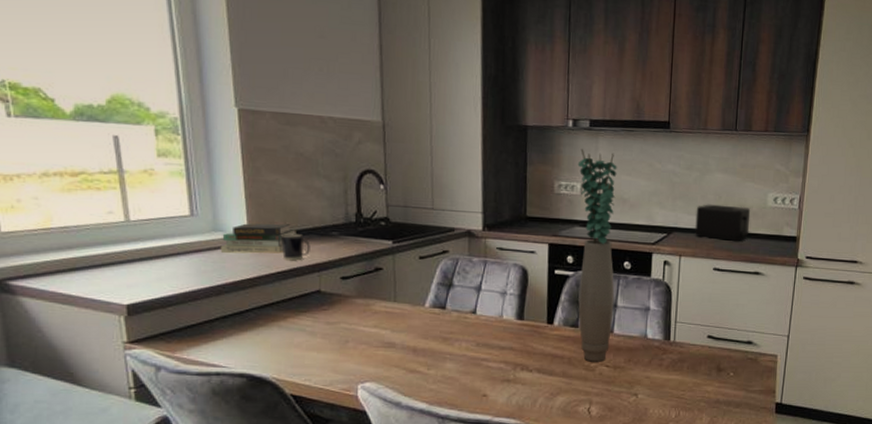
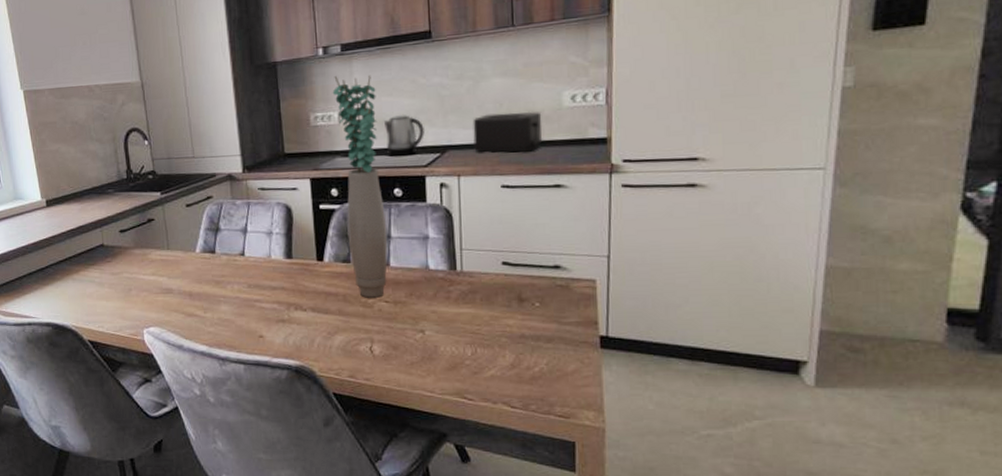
books: present [220,223,296,254] -> none [21,187,79,218]
mug: present [280,233,310,261] -> none [66,195,92,220]
kettle: none [621,194,656,233] -> present [384,115,424,157]

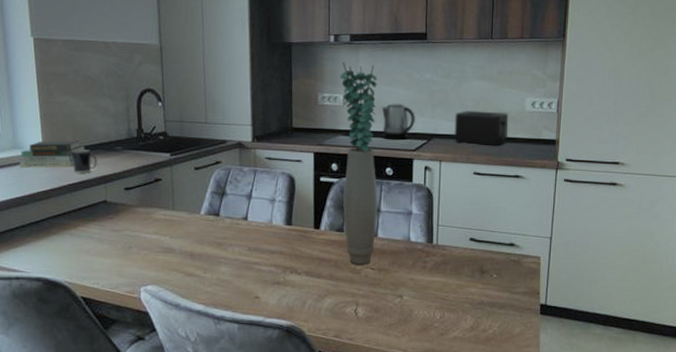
books: none [21,187,79,218] -> present [19,140,85,168]
mug: none [66,195,92,220] -> present [71,149,97,174]

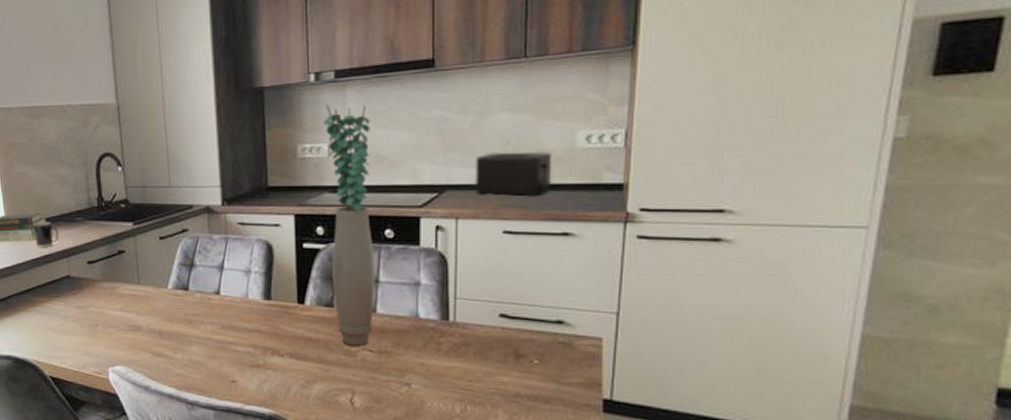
kettle: present [382,103,415,140] -> none [378,150,421,196]

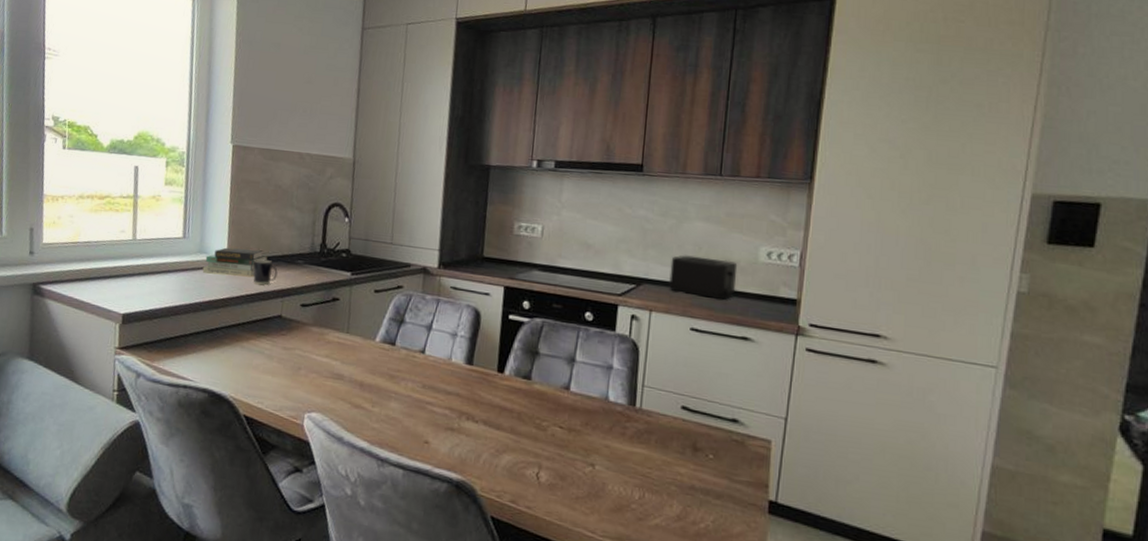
vase: present [323,104,375,346] -> none [531,190,583,422]

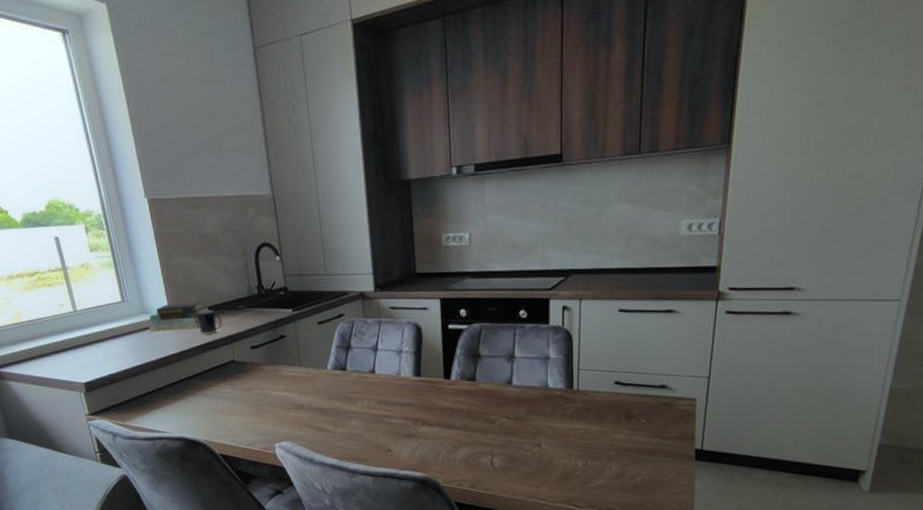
toaster: present [669,255,738,300] -> none [596,238,660,279]

